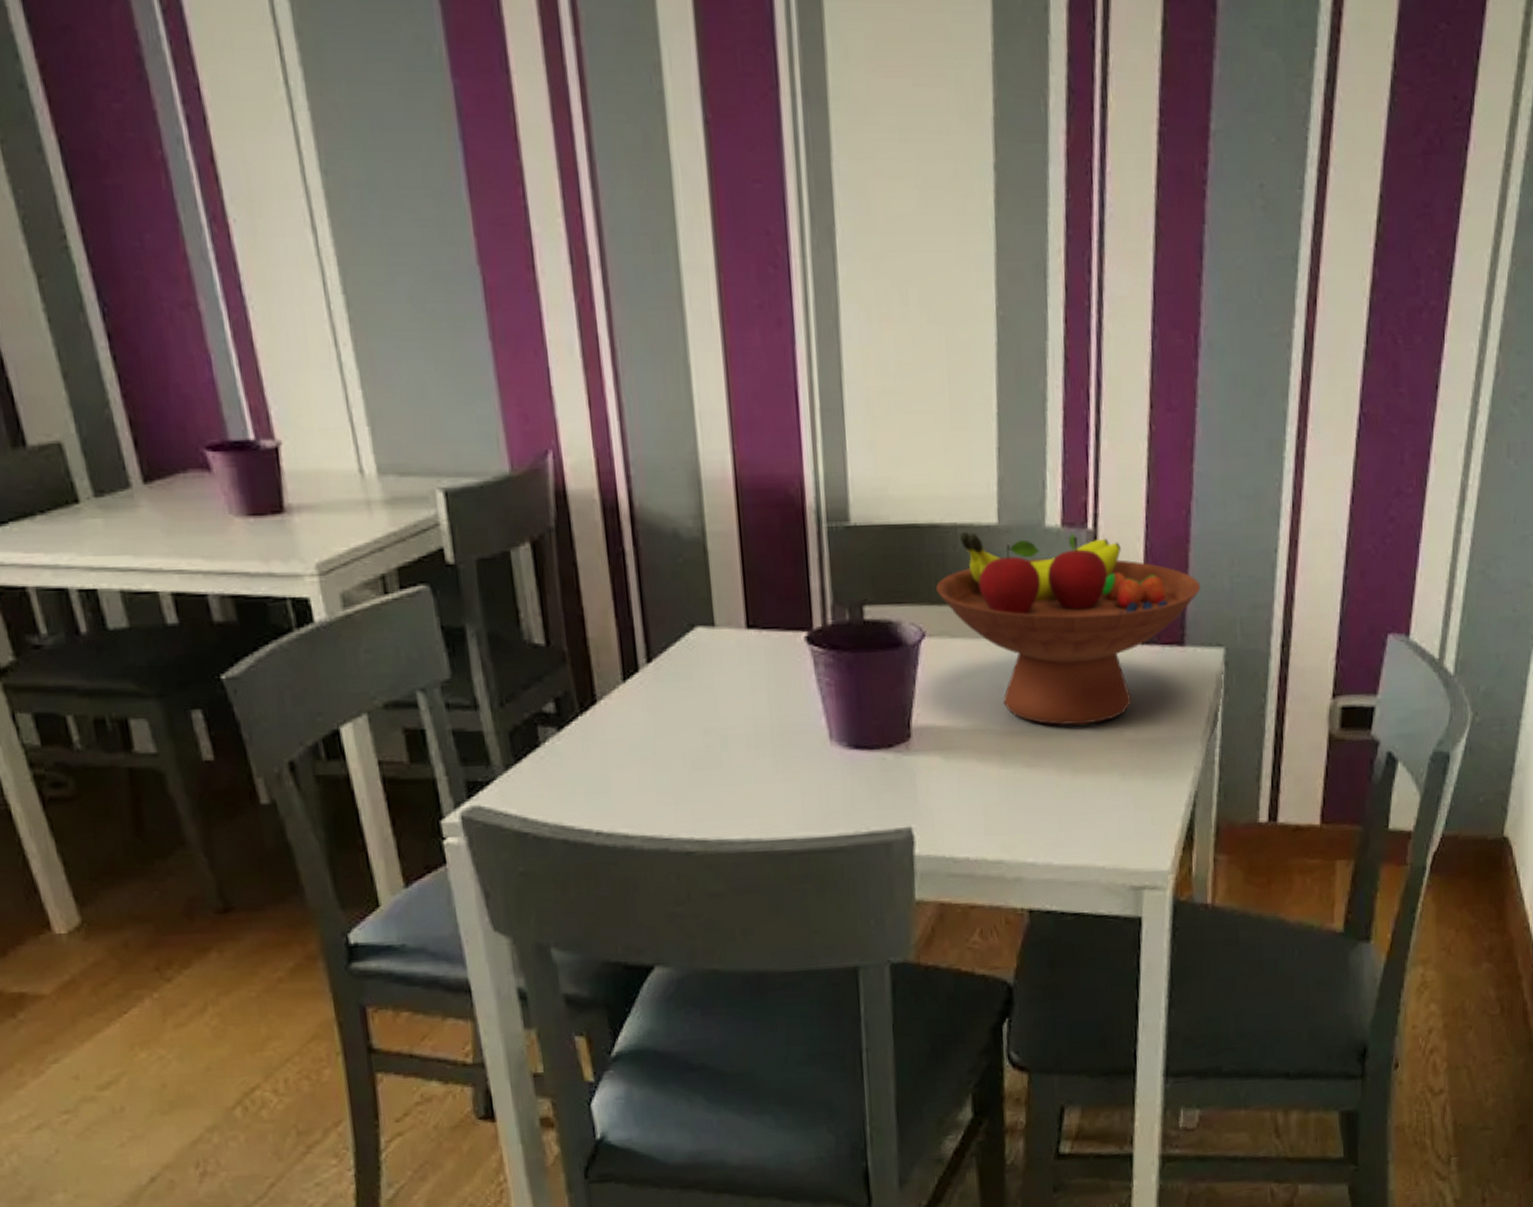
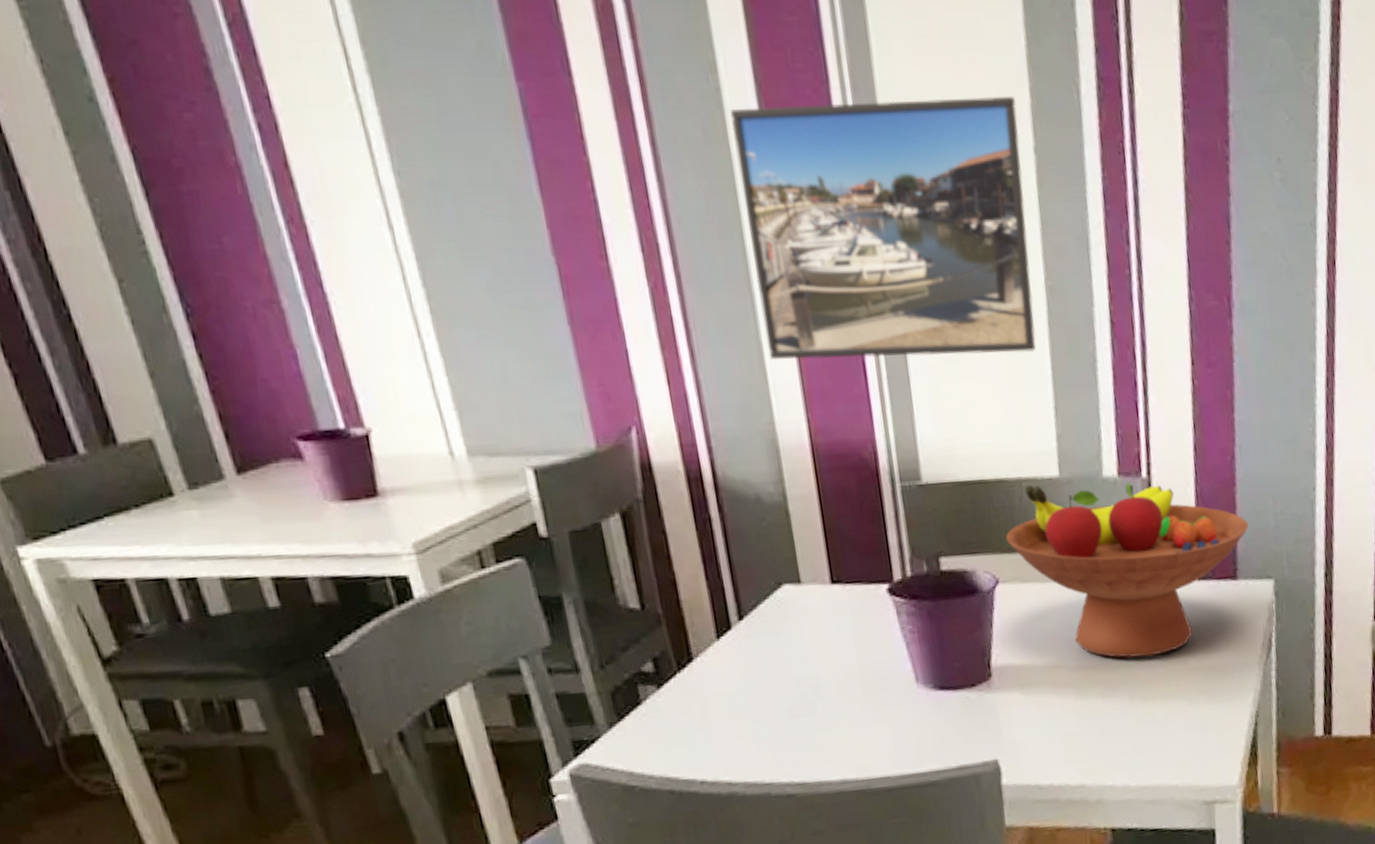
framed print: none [672,106,982,388] -> present [730,96,1036,359]

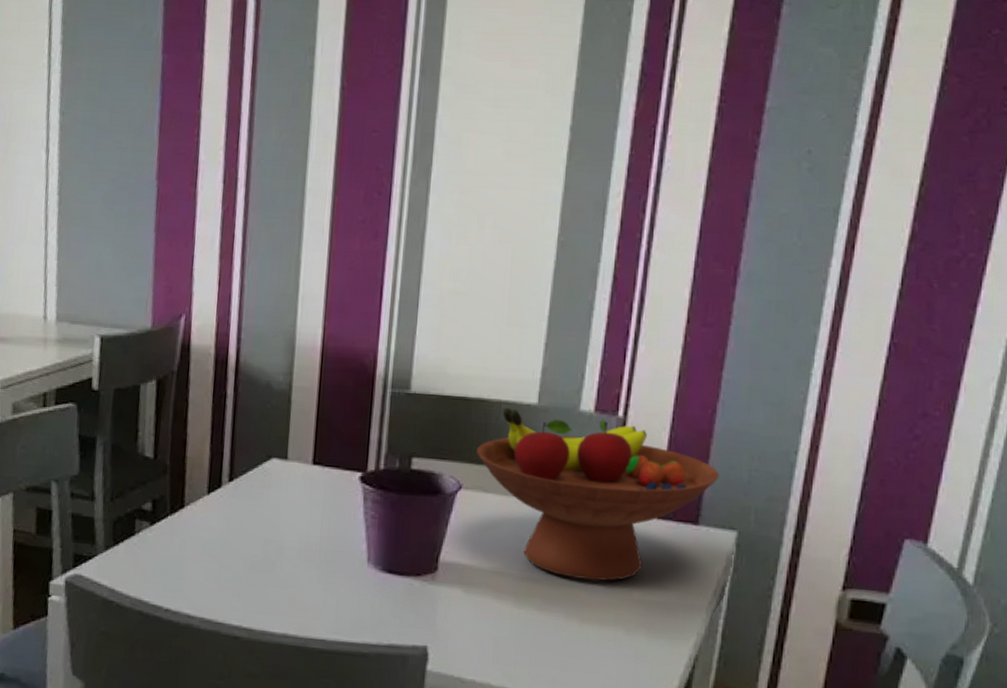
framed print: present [730,96,1036,359] -> none [304,81,561,294]

